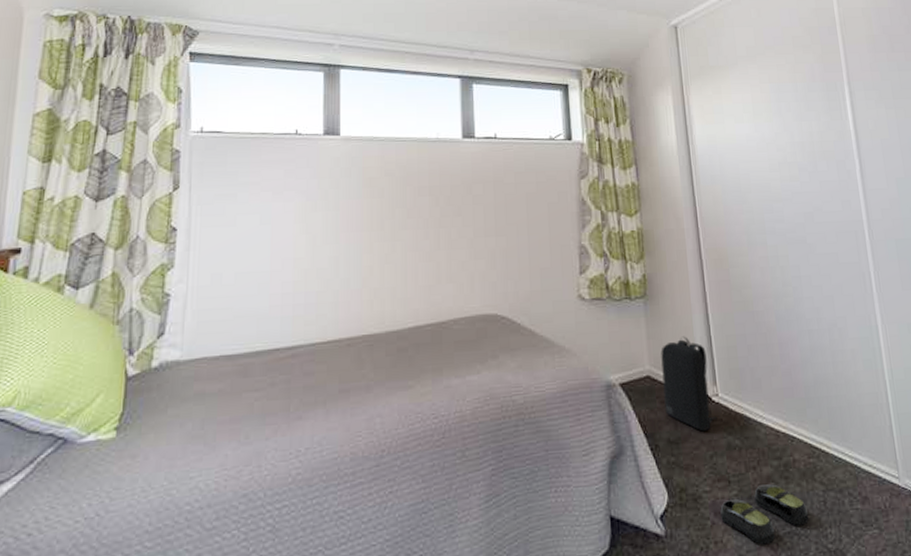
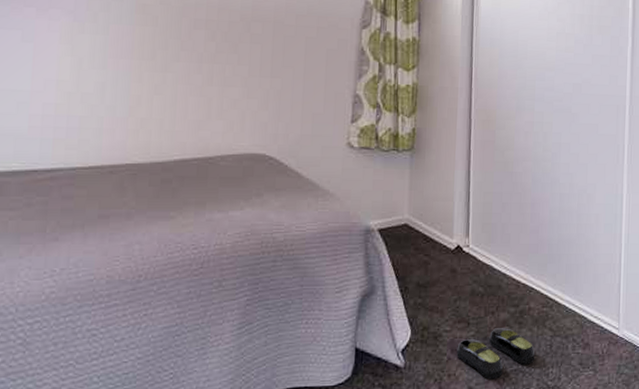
backpack: present [661,336,717,432] -> none [418,190,465,278]

